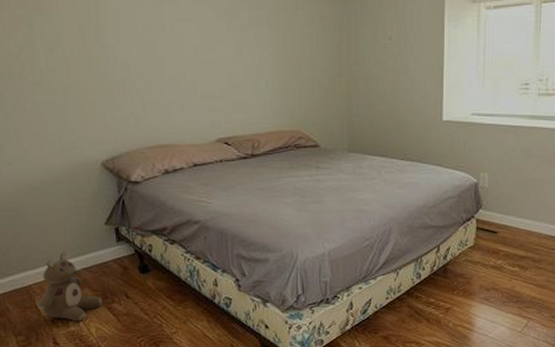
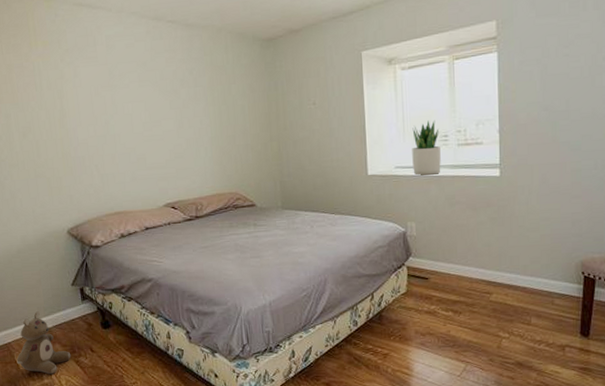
planter: none [490,66,521,126] -> present [412,120,441,176]

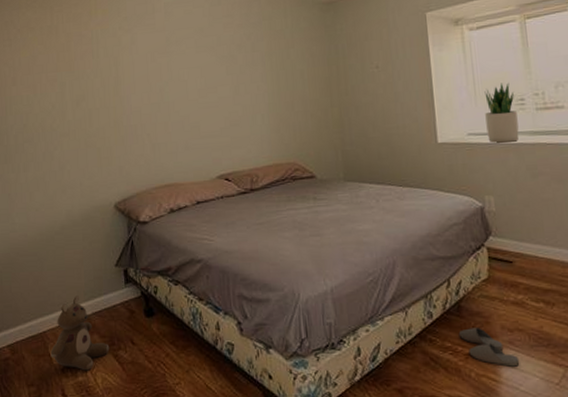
slippers: none [379,333,429,363] -> present [458,328,520,367]

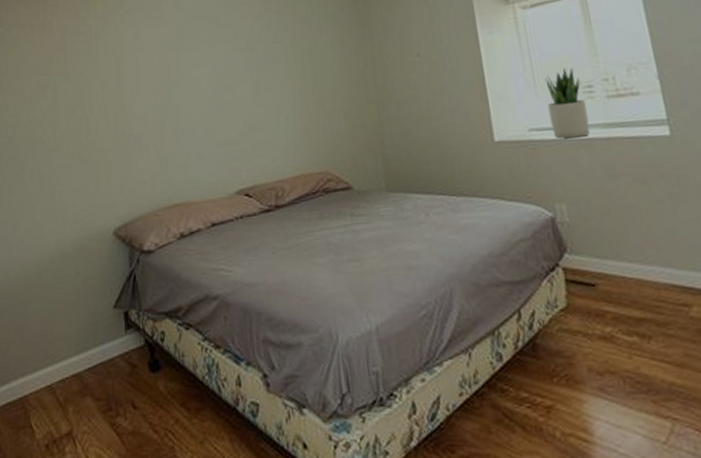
stuffed bear: present [50,296,110,371] -> none [32,347,106,446]
slippers: present [458,328,520,367] -> none [535,371,615,422]

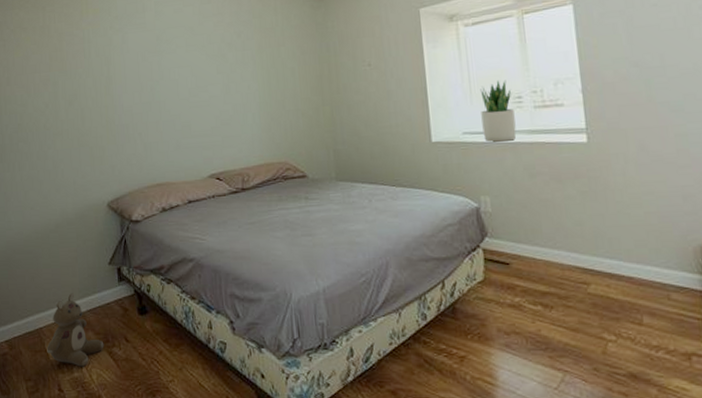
stuffed bear: none [32,347,106,446] -> present [46,293,104,367]

